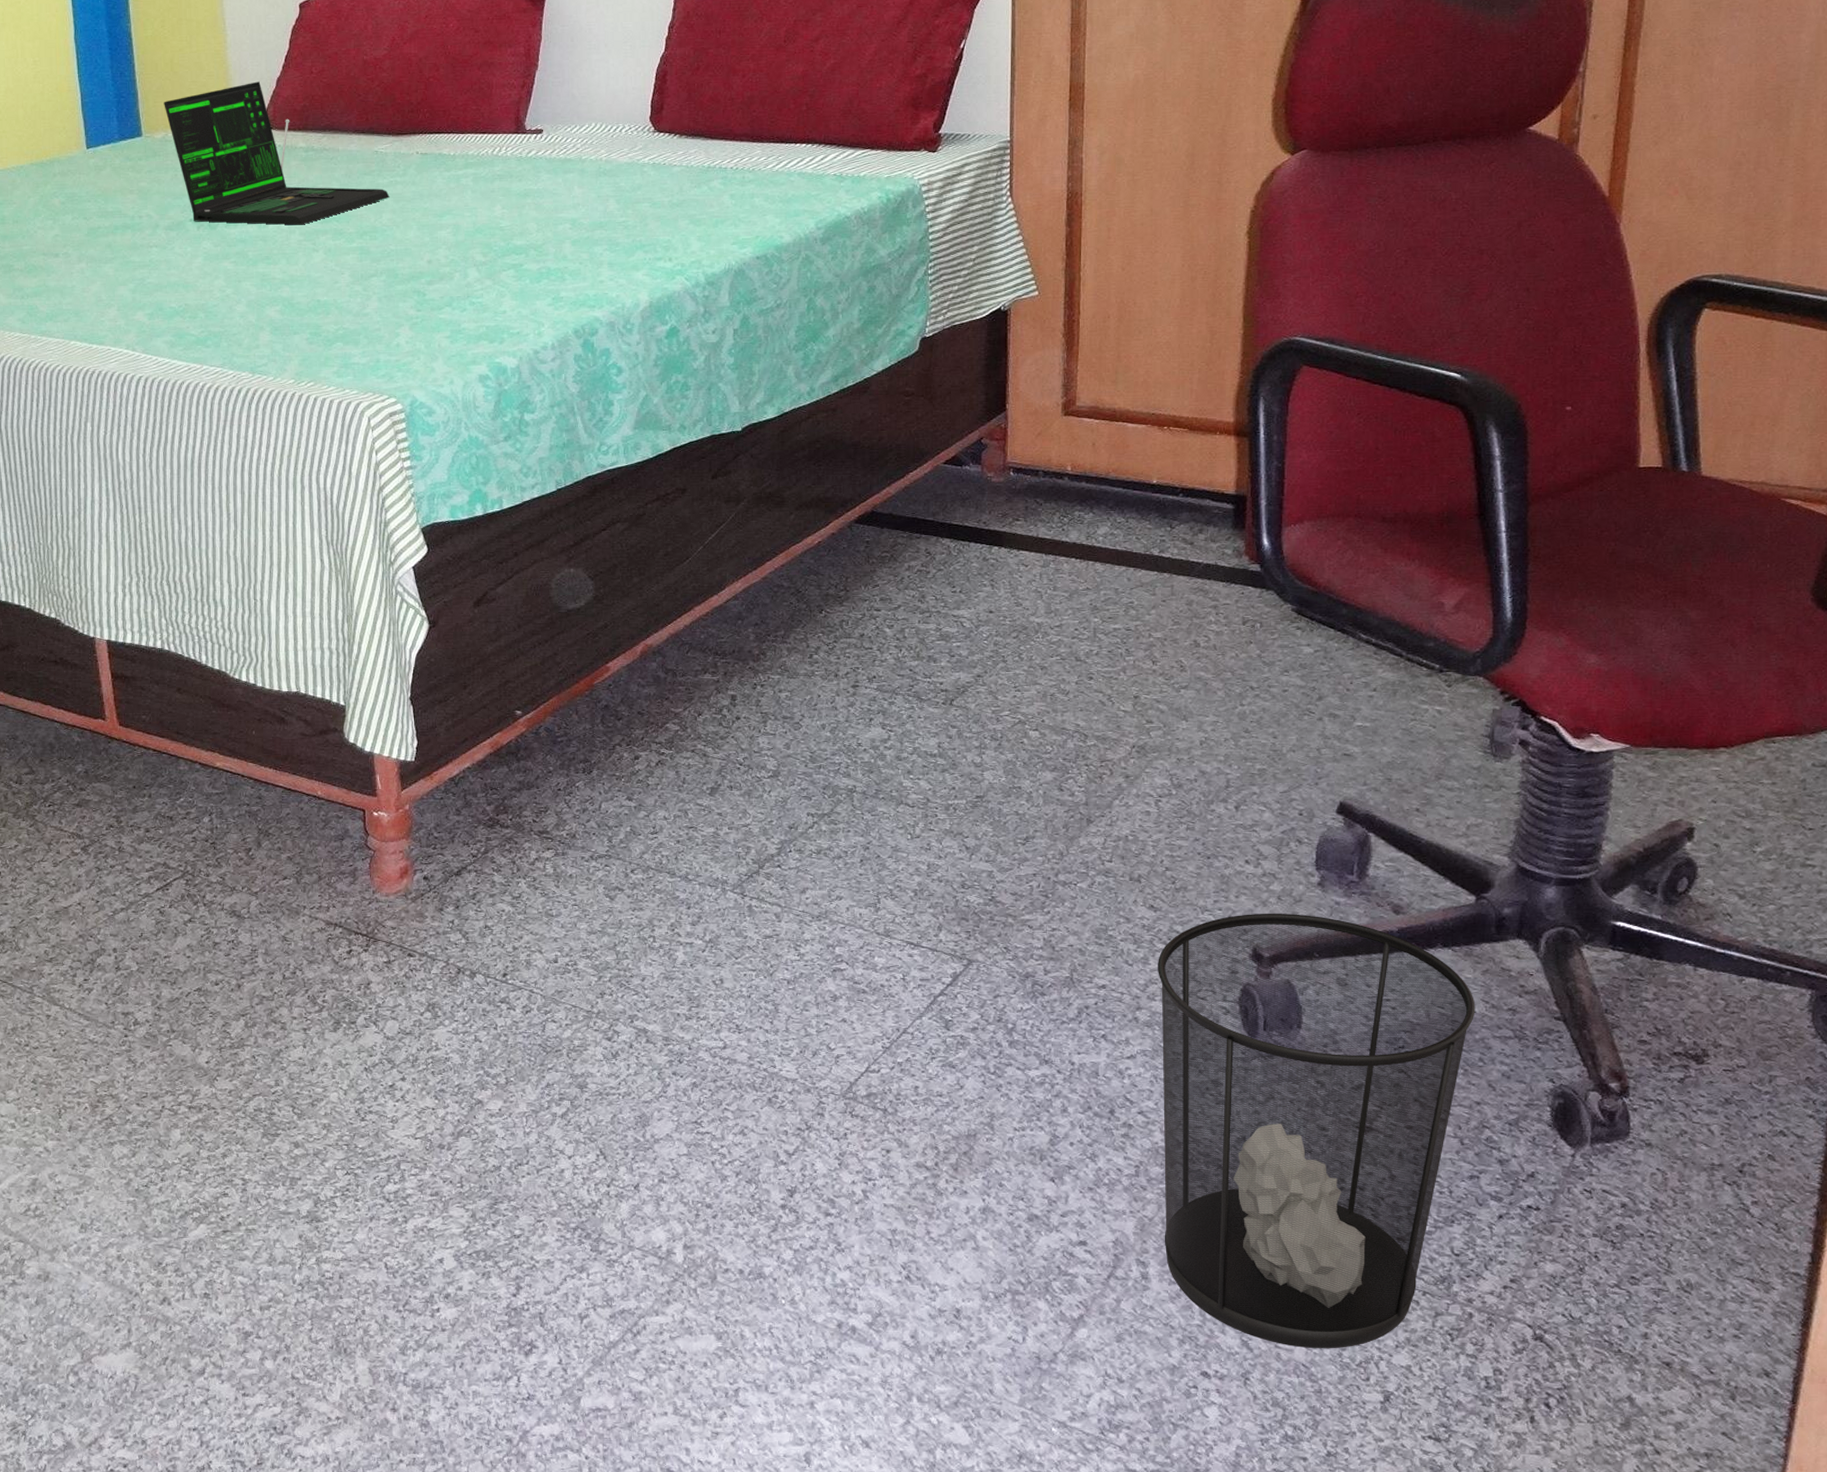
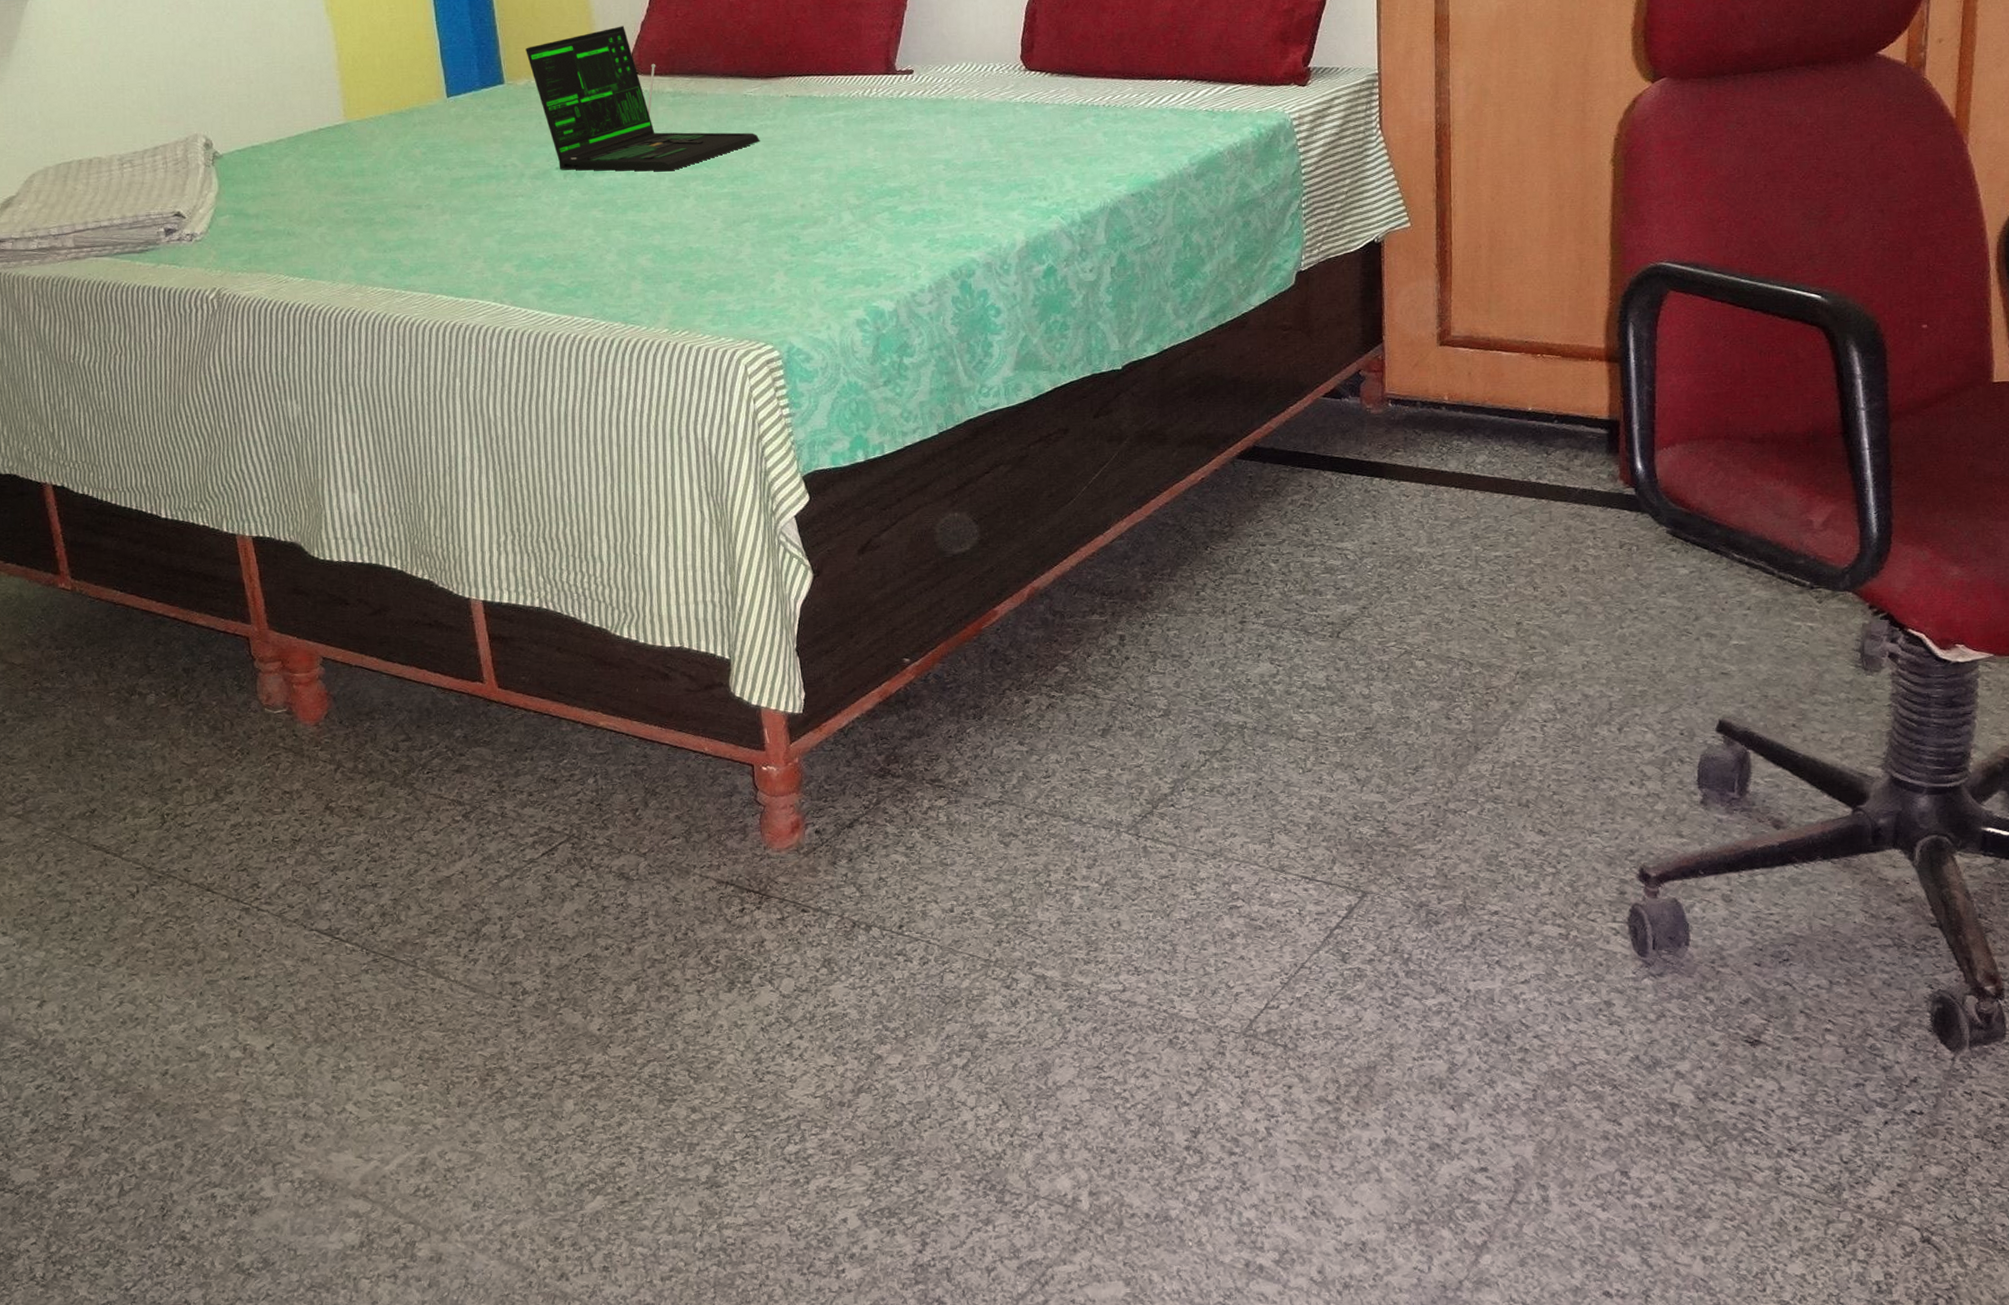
waste bin: present [1158,913,1476,1349] -> none [1548,832,1856,1263]

